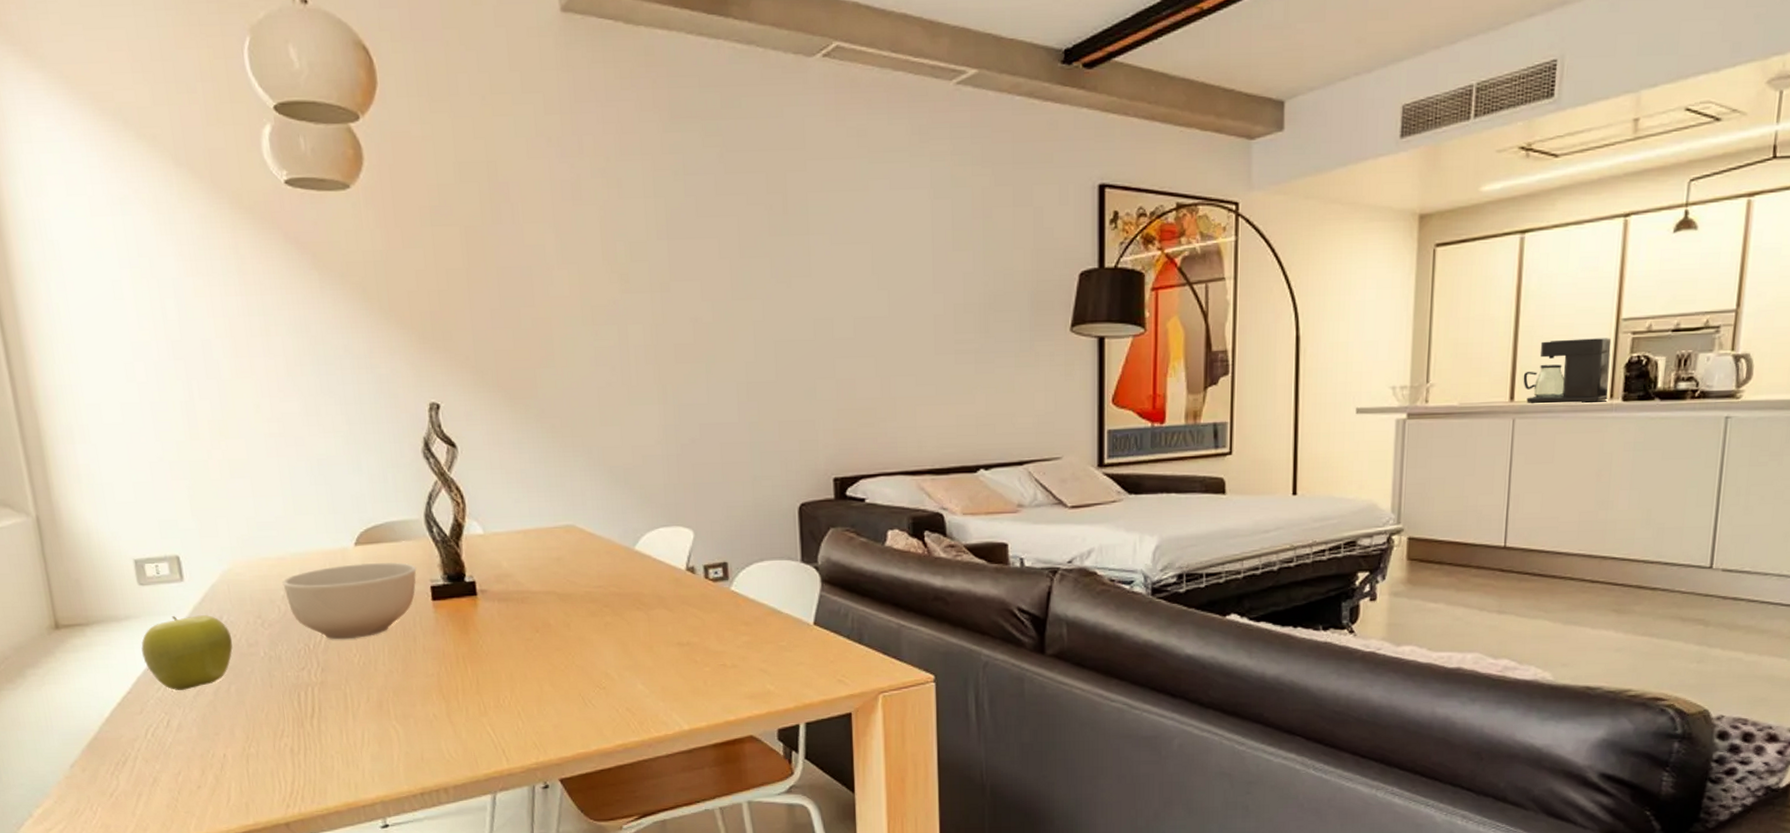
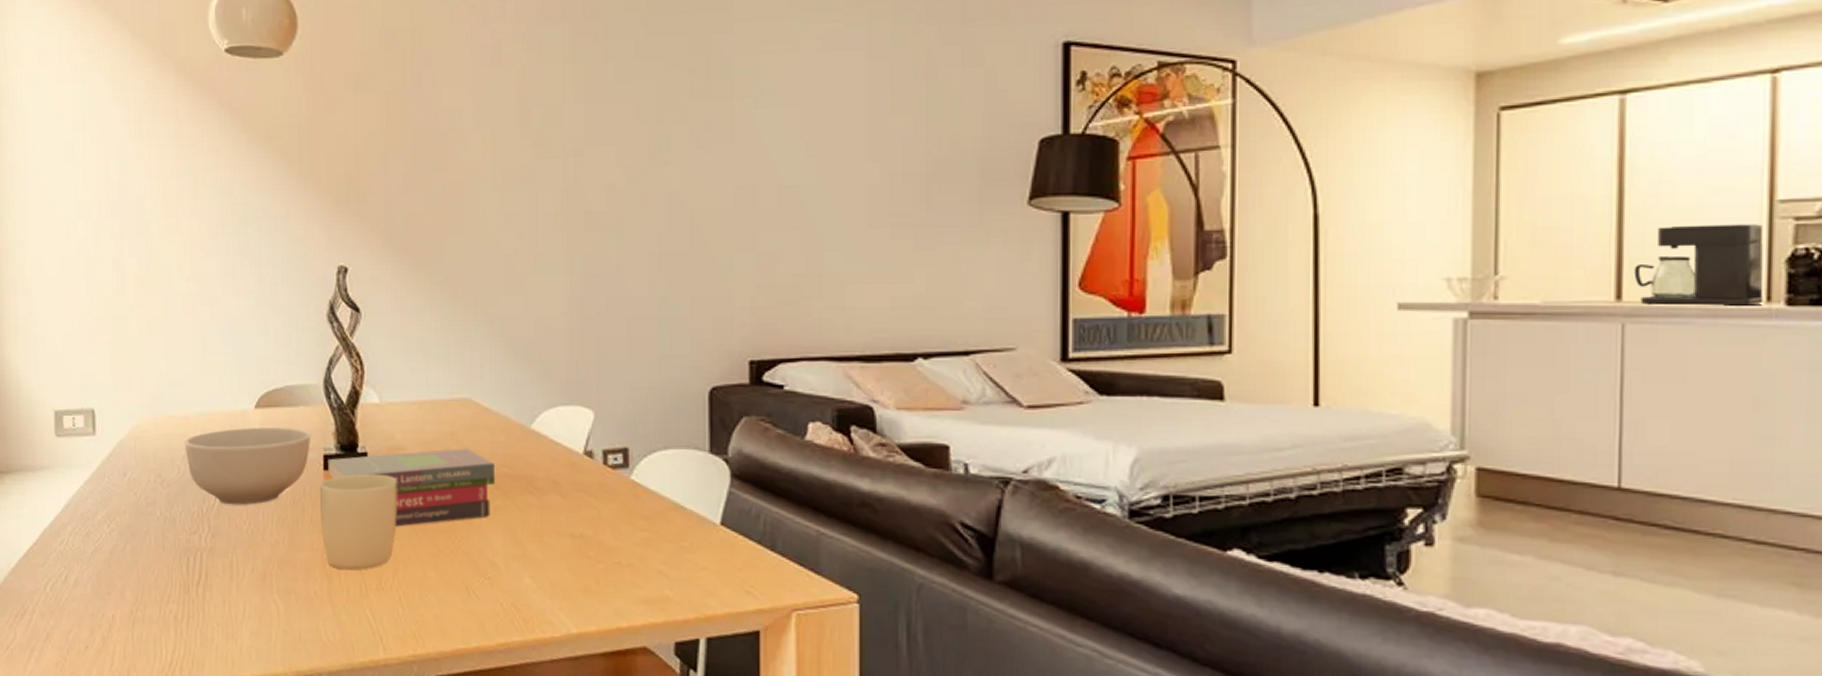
fruit: present [141,615,233,690] -> none [51,469,133,546]
mug: none [430,601,510,691] -> present [319,474,397,570]
books: none [436,571,604,648] -> present [328,448,496,527]

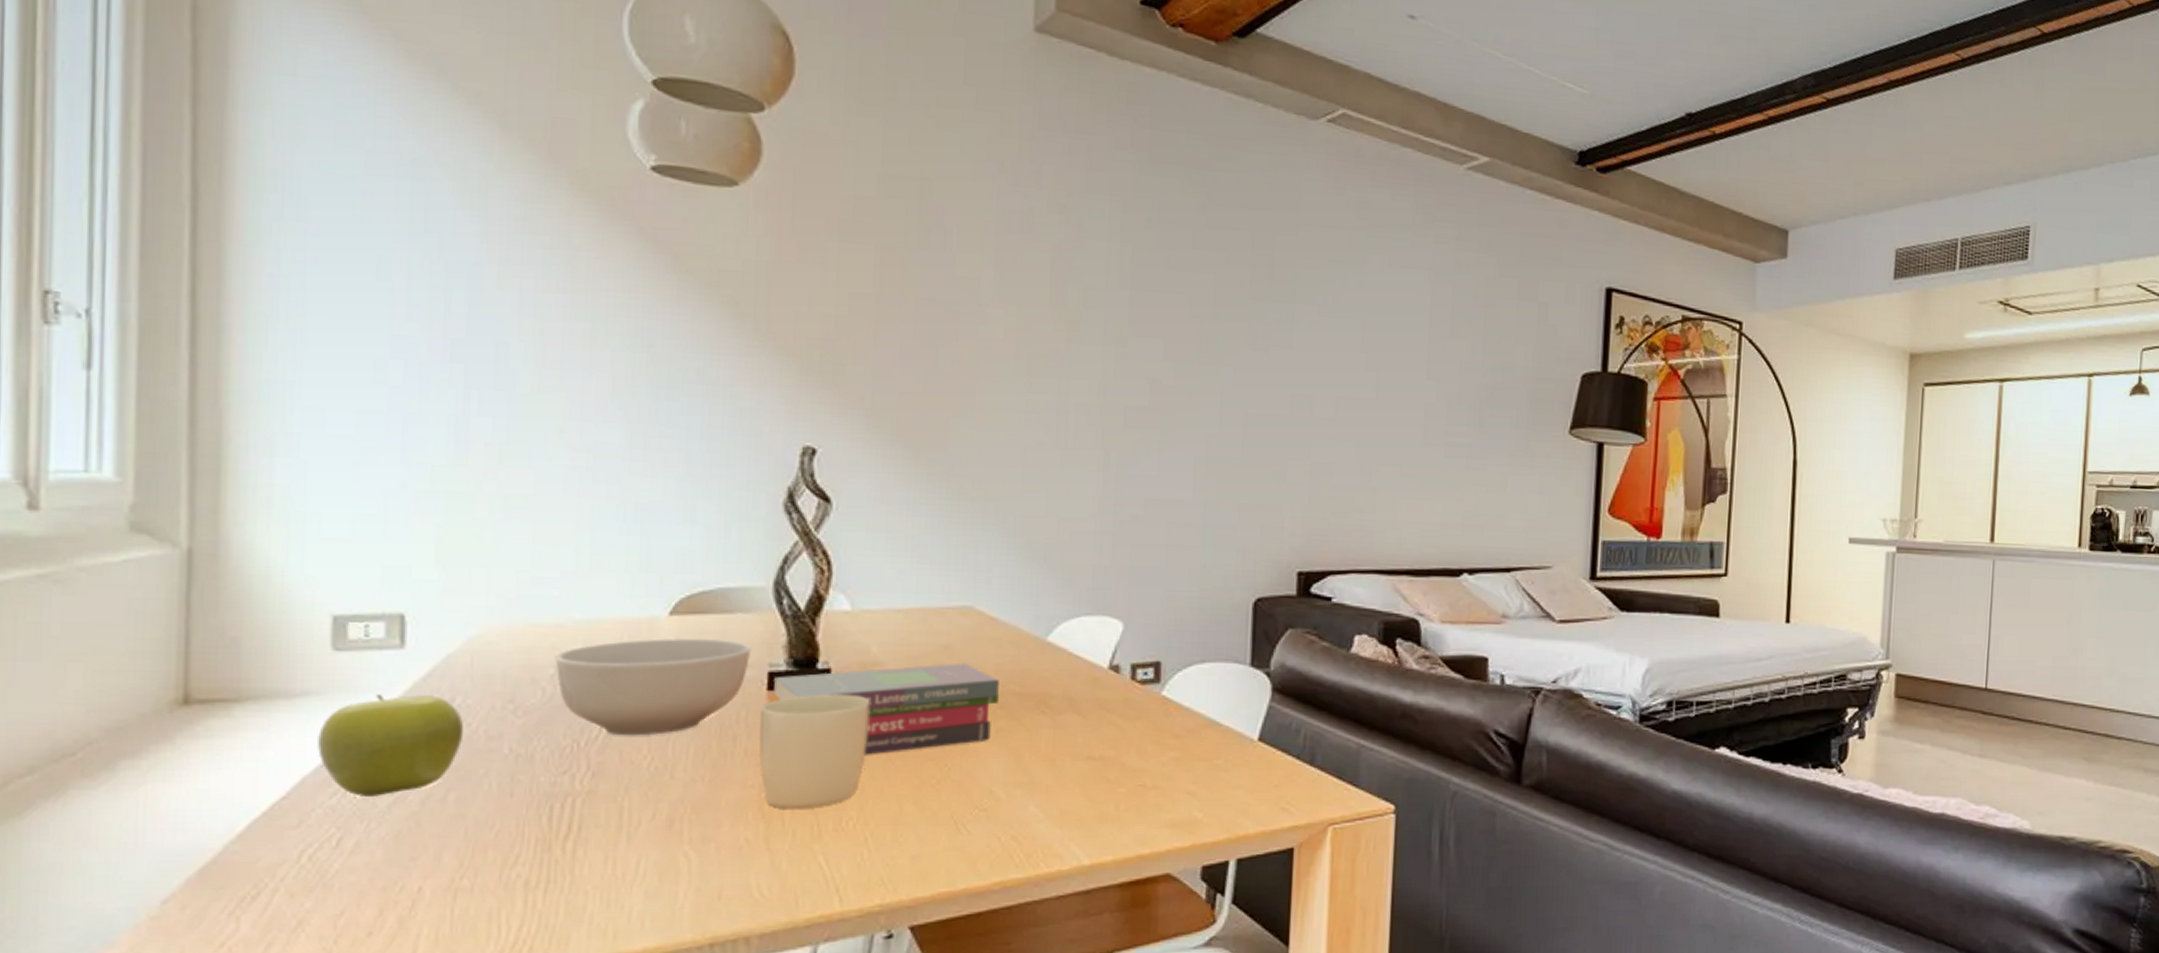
fruit: none [51,469,133,546] -> present [318,695,464,797]
coffee maker: present [1634,224,1764,307] -> none [2002,486,2079,551]

